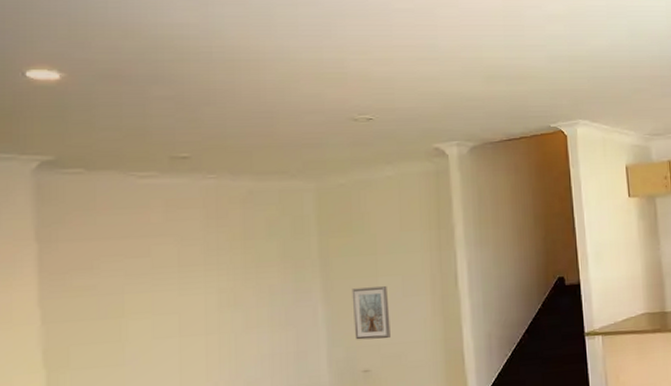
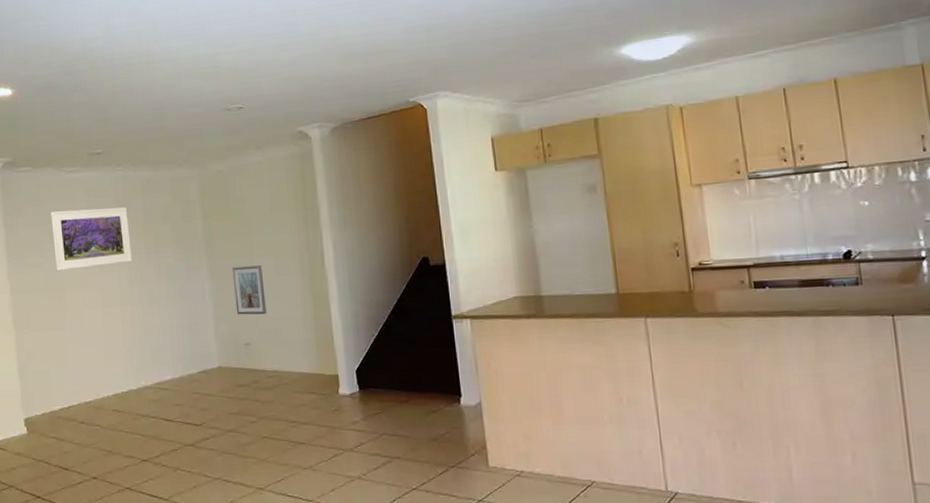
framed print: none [110,220,225,295] -> present [51,207,133,271]

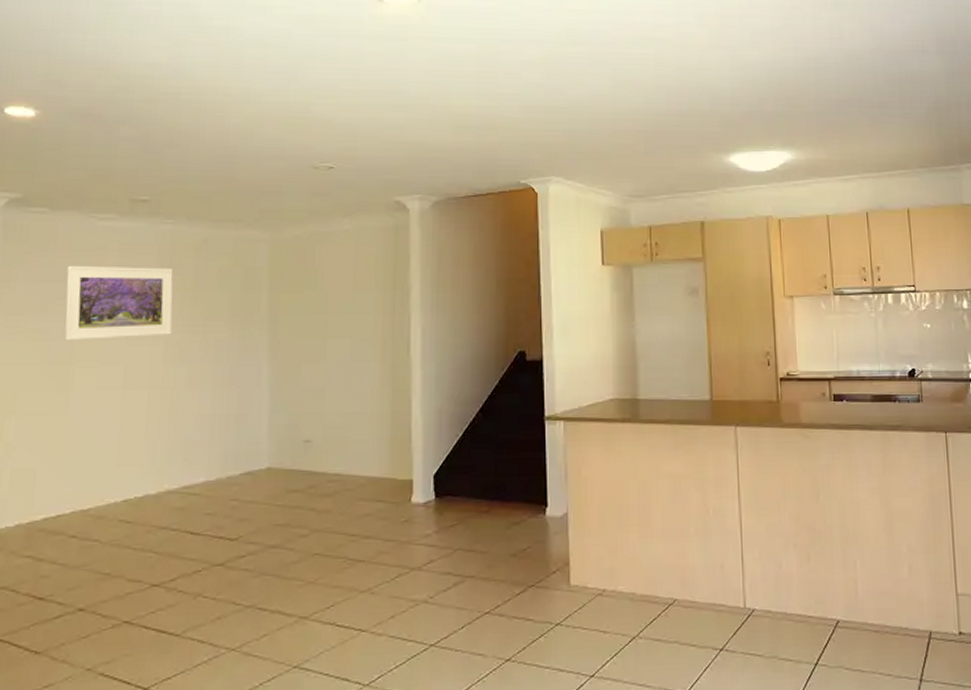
picture frame: present [232,265,266,315] -> none [298,349,336,407]

